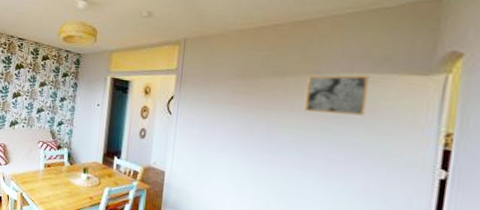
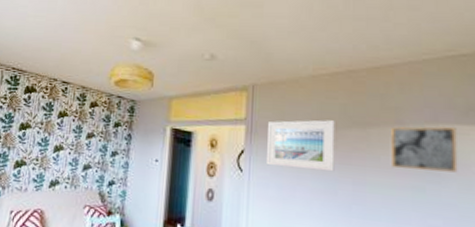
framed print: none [192,69,257,115] -> present [265,119,335,172]

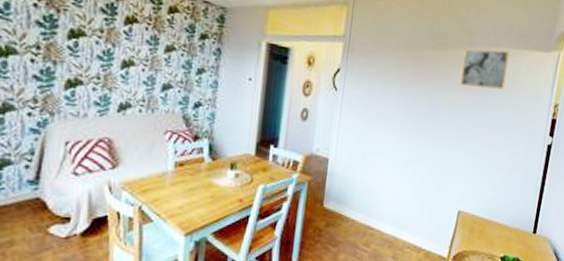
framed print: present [265,119,335,172] -> none [359,39,422,90]

